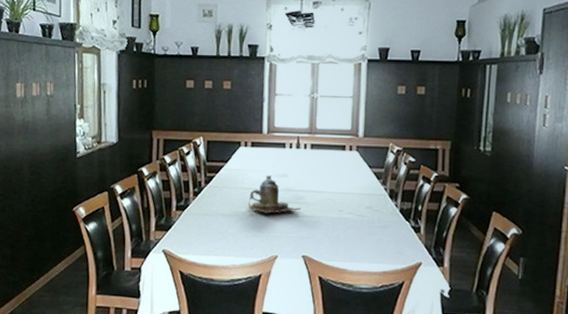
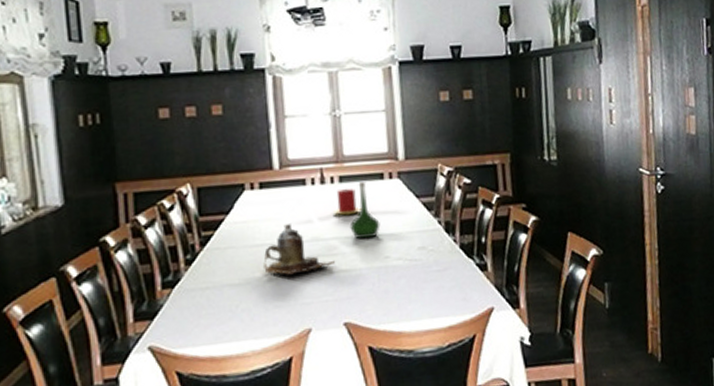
candle: none [304,153,325,175] -> present [333,188,362,216]
vase: none [315,151,339,195] -> present [350,182,380,239]

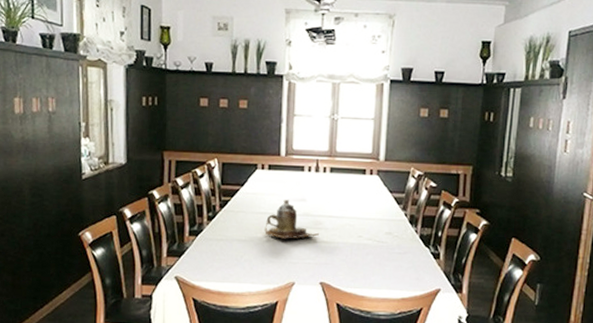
candle: present [333,188,362,216] -> none [323,177,345,200]
vase: present [350,182,380,239] -> none [334,174,358,220]

